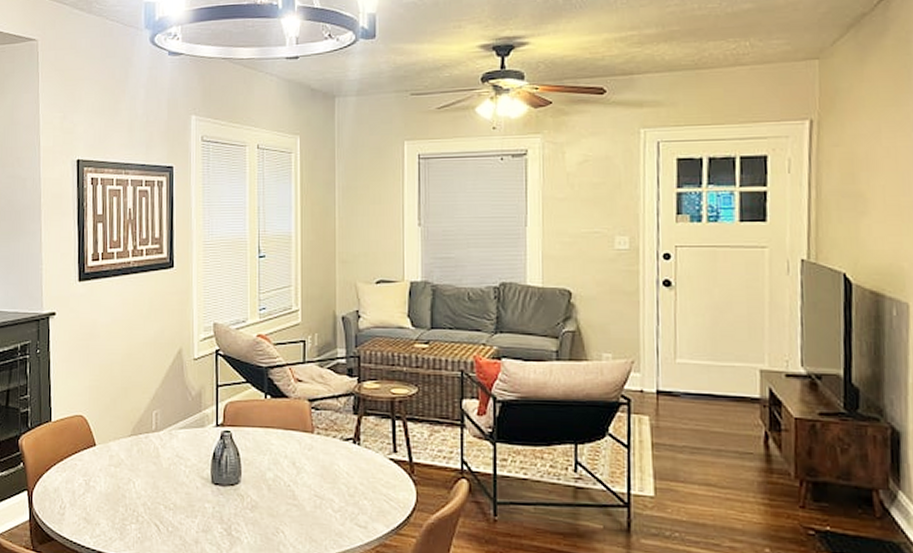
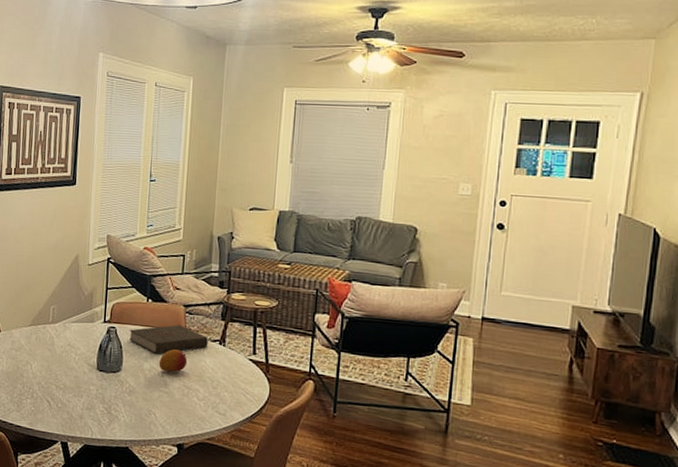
book: none [248,423,340,460] -> present [129,324,208,354]
fruit: none [284,453,317,480] -> present [158,349,188,373]

